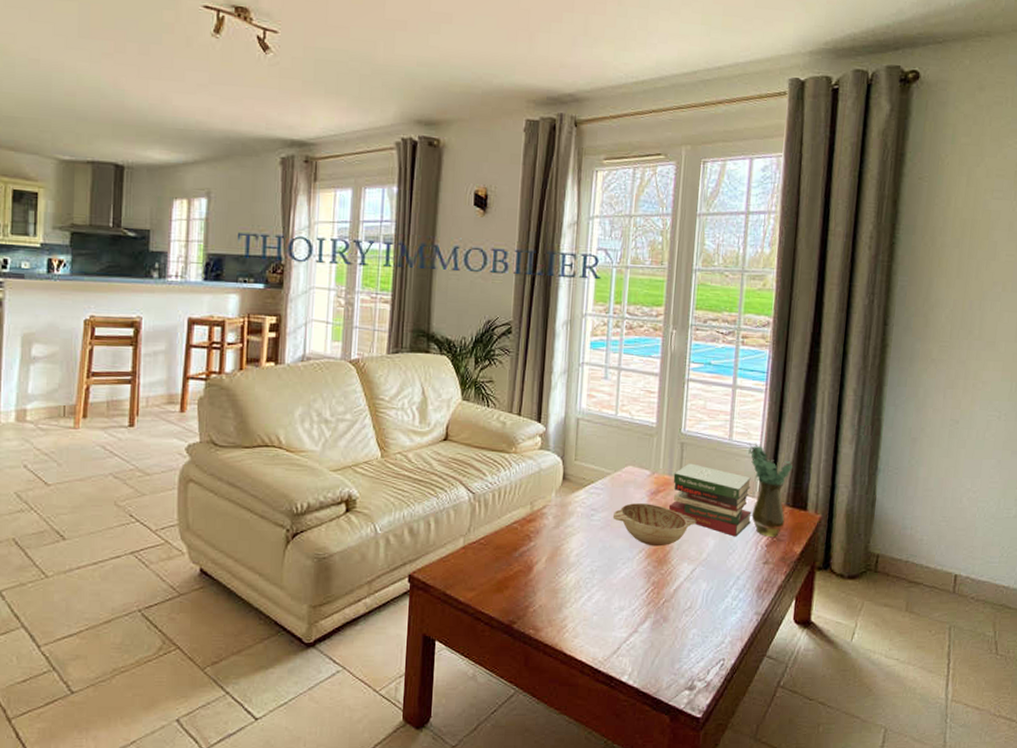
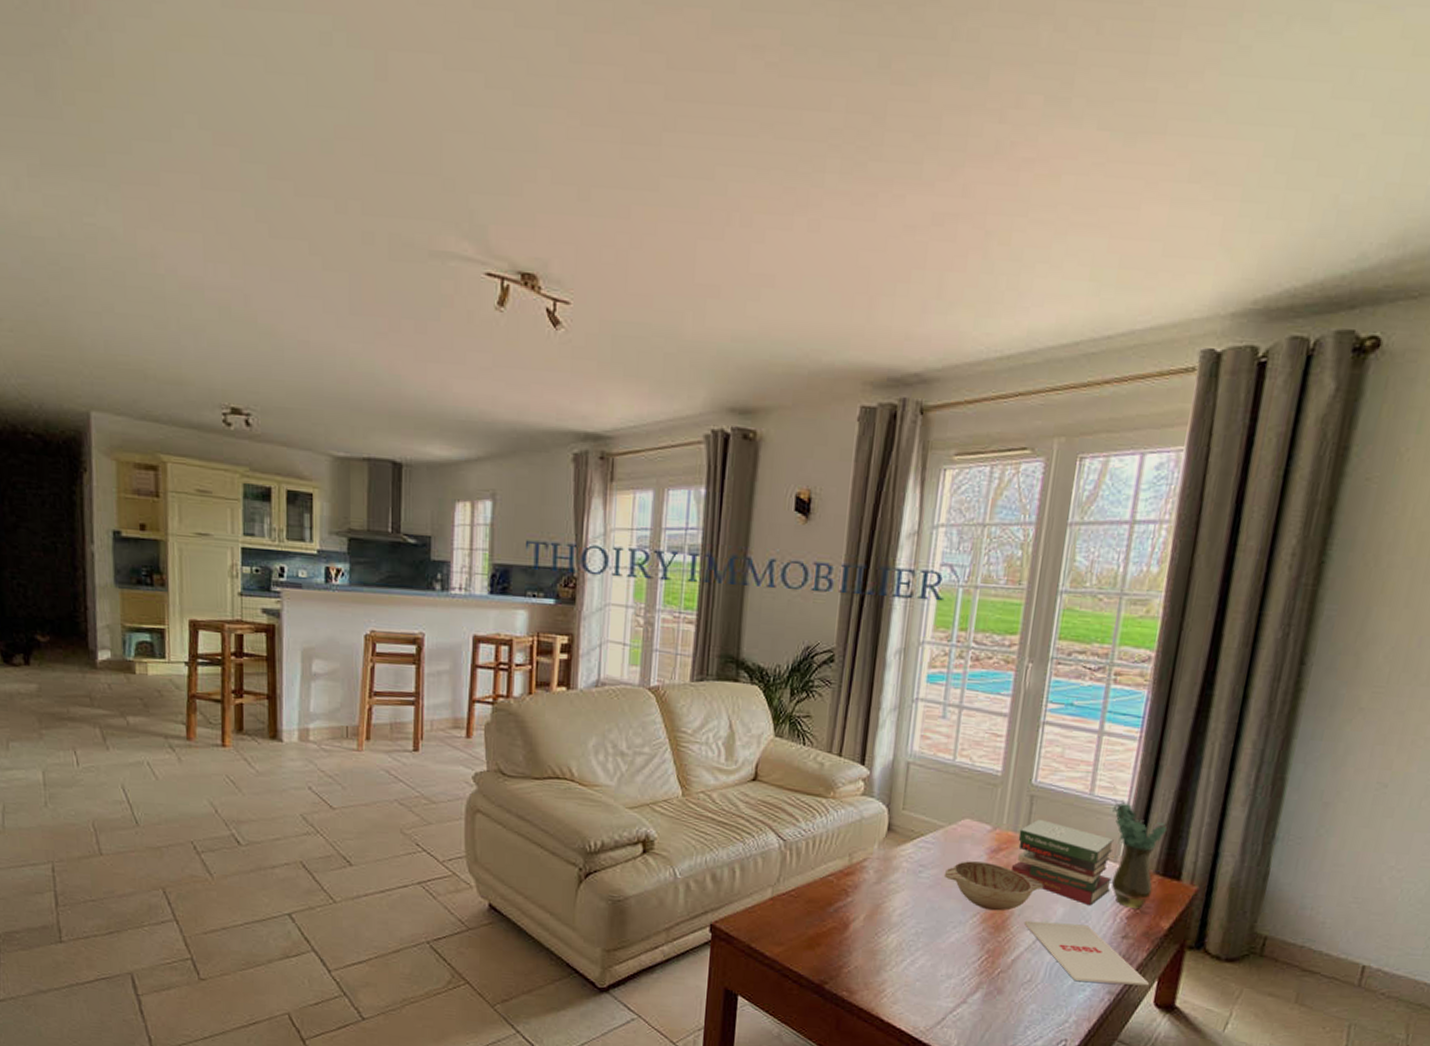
magazine: none [682,553,789,606] -> present [1024,920,1150,986]

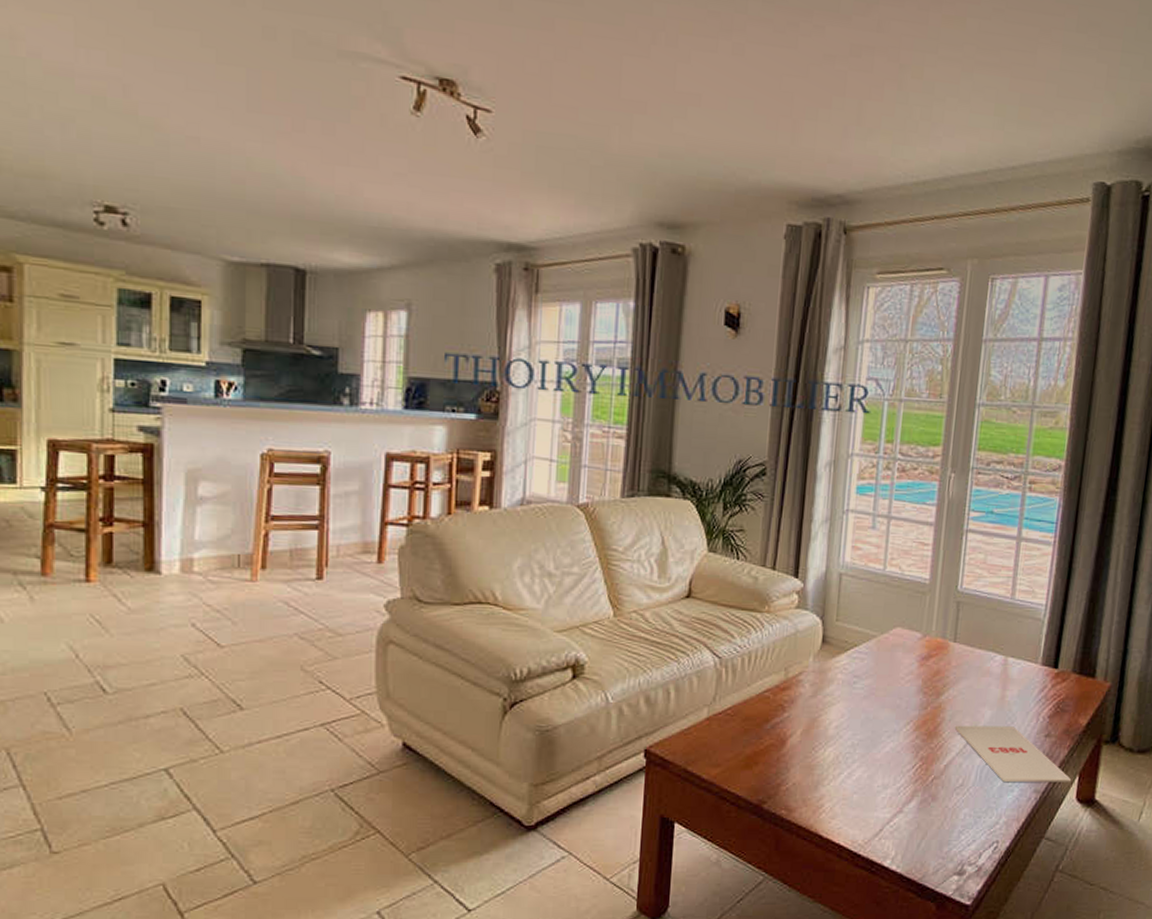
decorative bowl: present [943,861,1044,911] -> none [877,669,972,718]
books: present [1010,819,1114,906] -> none [940,625,1034,707]
vase: present [1111,799,1168,909] -> none [1032,602,1082,707]

